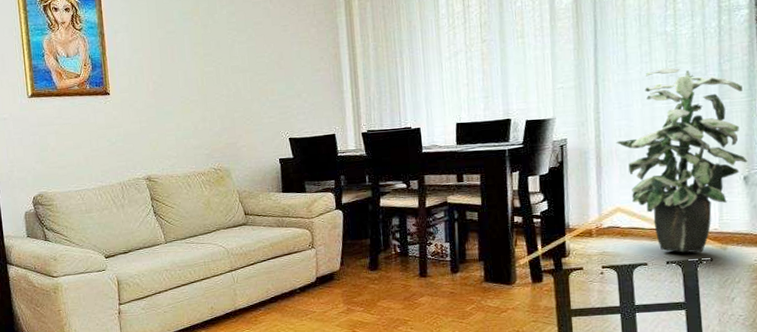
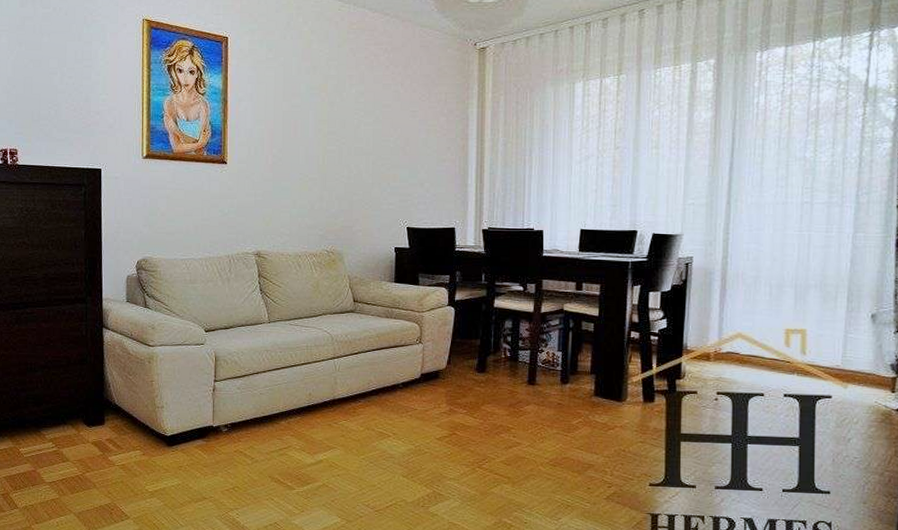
indoor plant: present [616,67,748,253] -> none [743,194,878,389]

